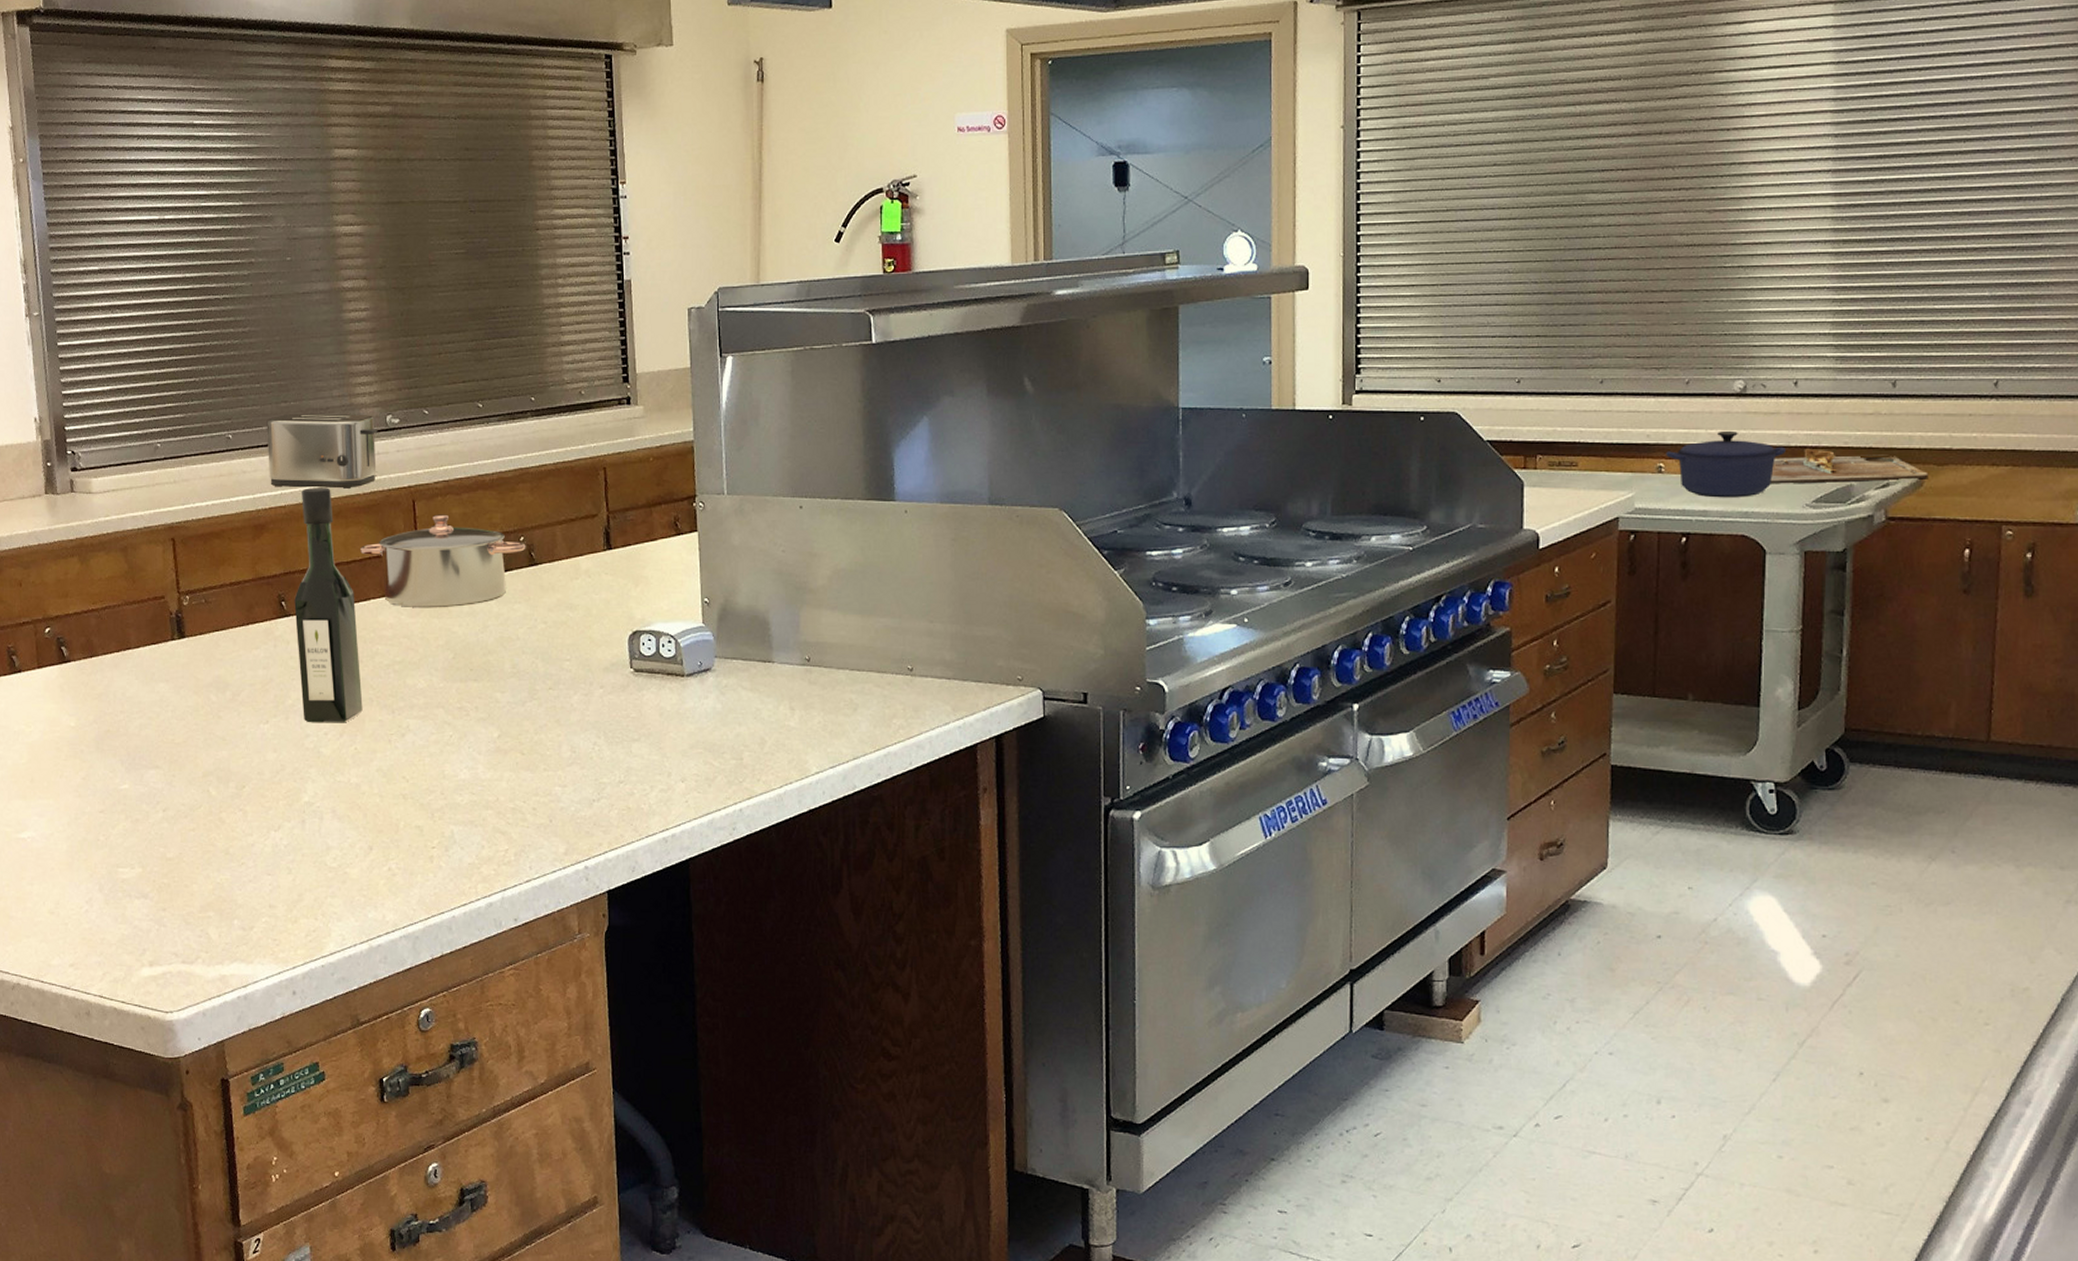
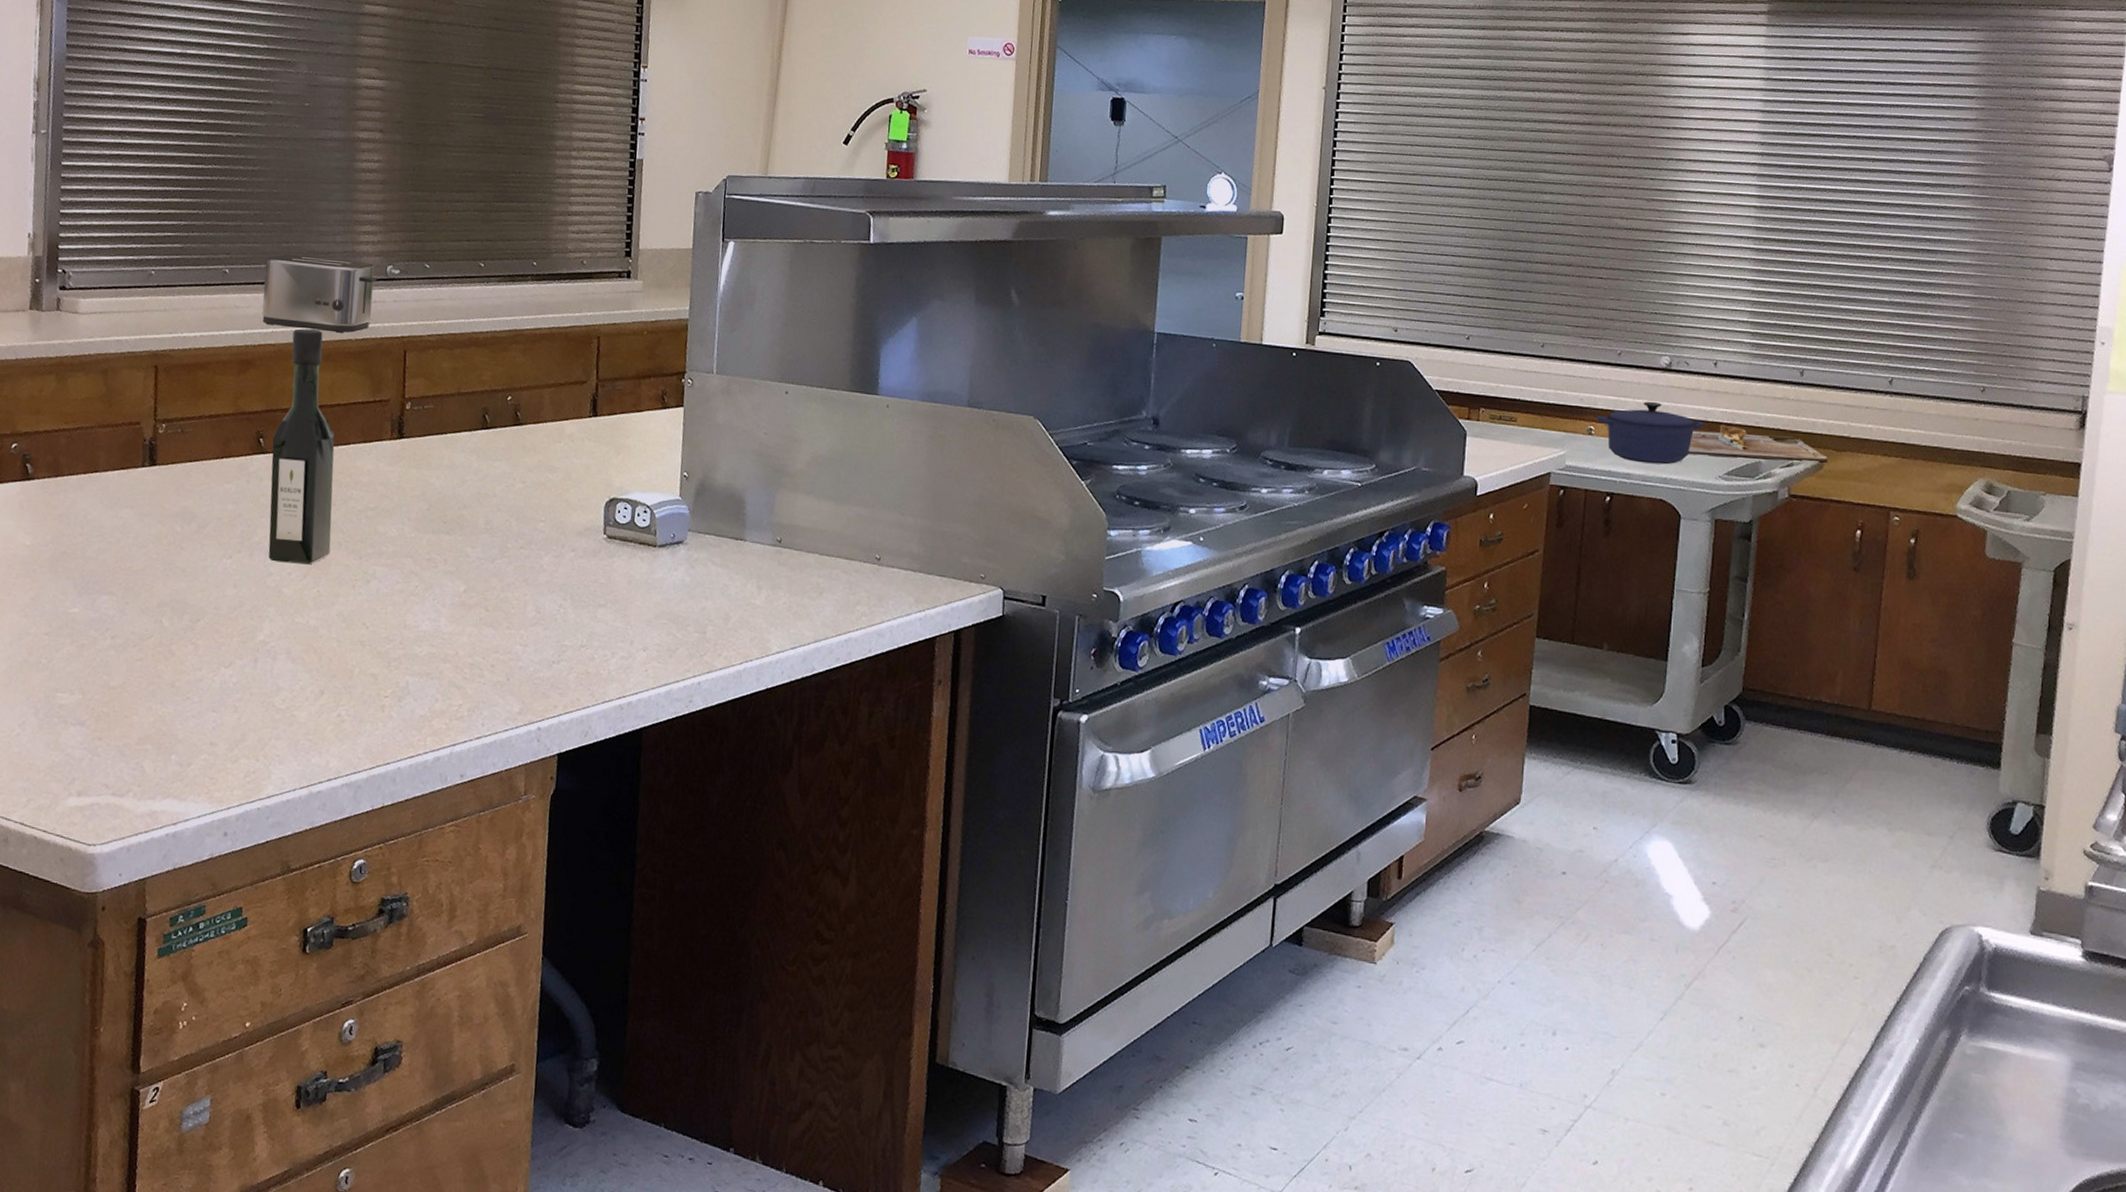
cooking pot: present [360,514,526,608] -> none [346,366,513,459]

